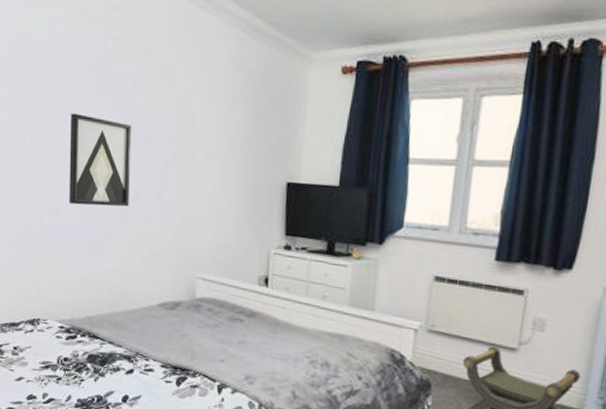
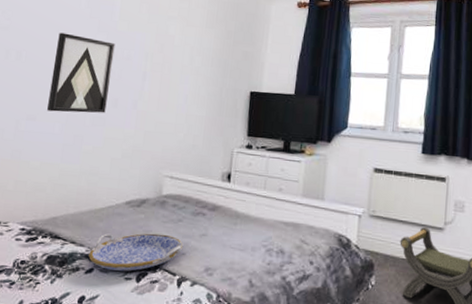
serving tray: none [127,335,222,375] -> present [88,233,183,272]

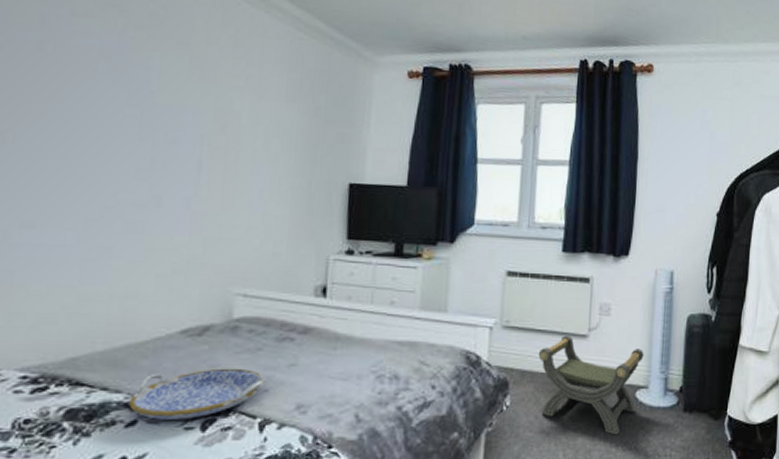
wall art: present [47,32,115,113] -> none [53,106,154,216]

